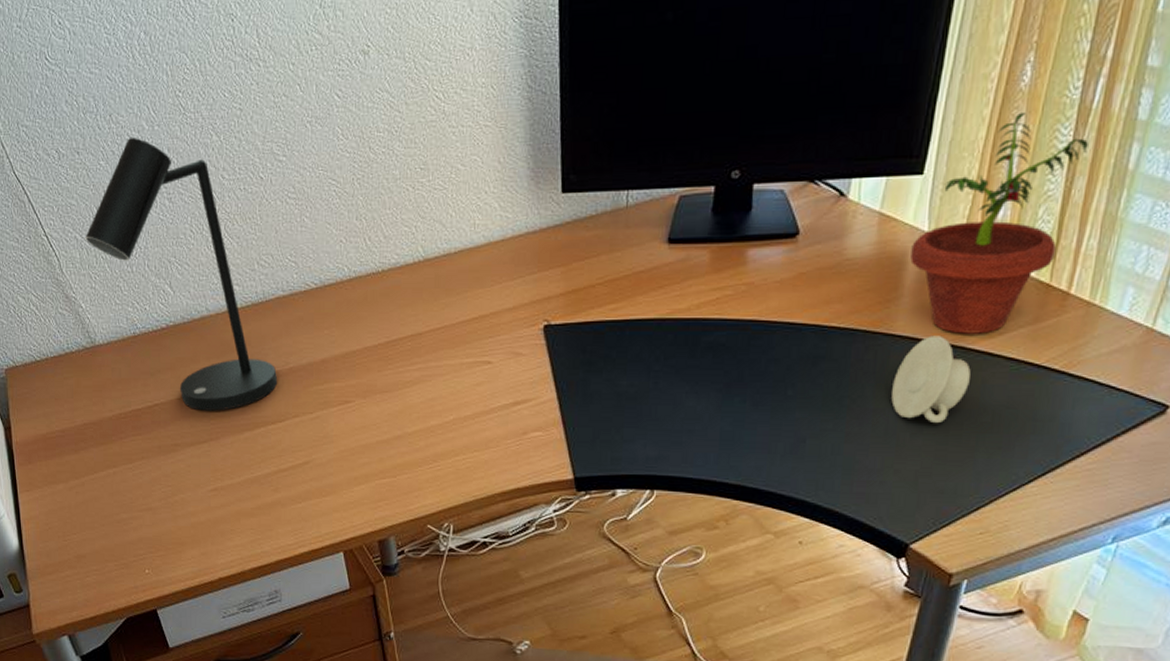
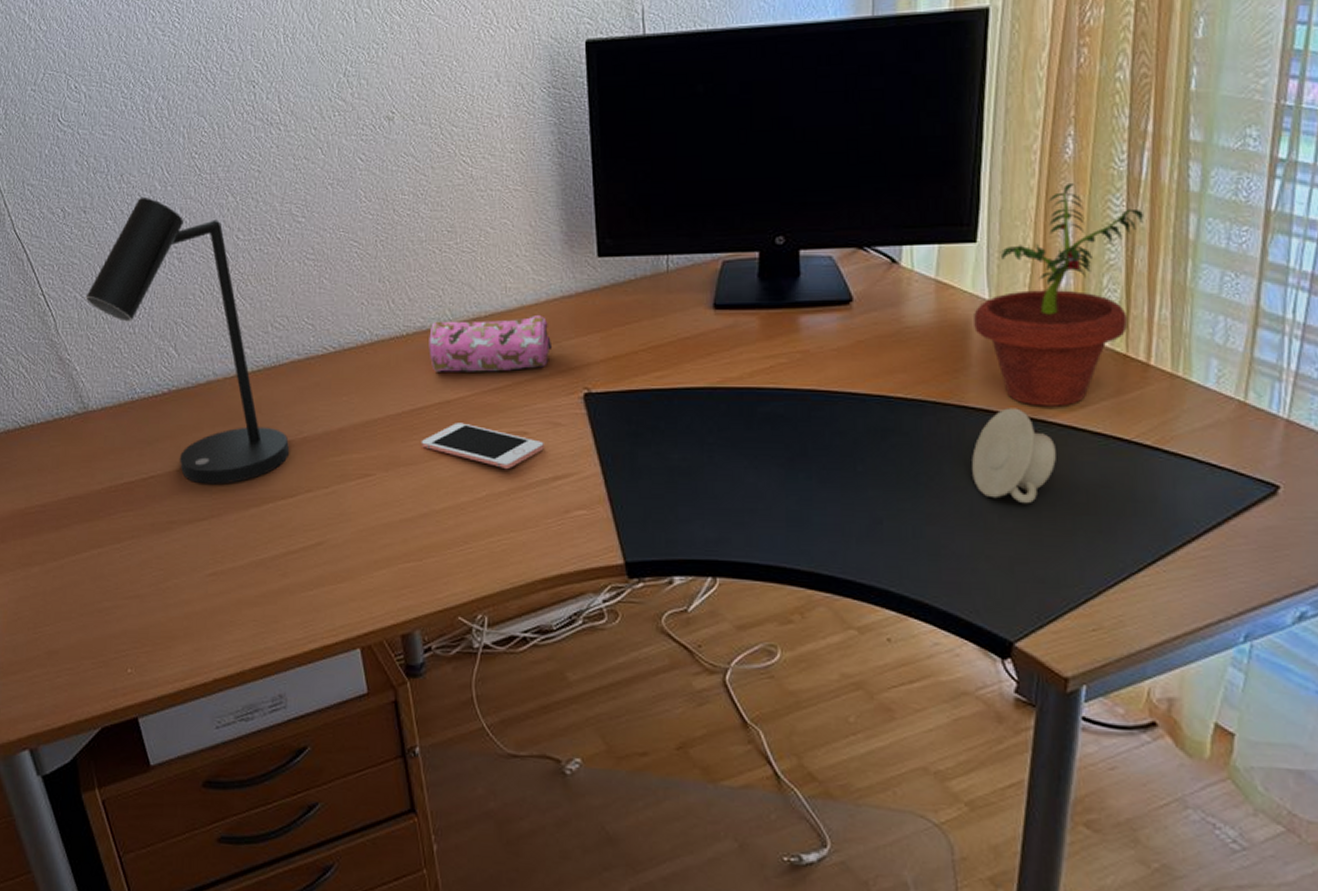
cell phone: none [395,353,506,396] -> present [421,423,544,470]
pencil case: none [402,250,517,306] -> present [429,314,553,372]

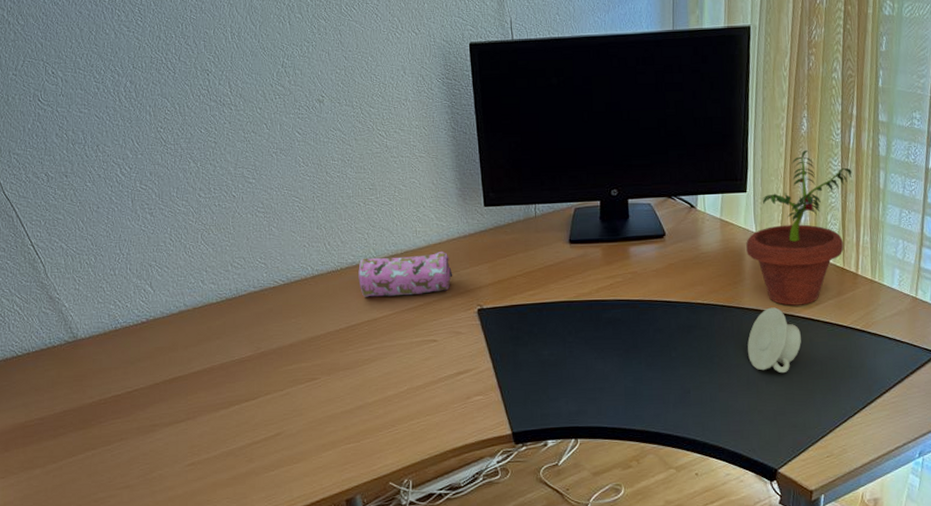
desk lamp: present [85,198,290,485] -> none [70,164,251,394]
cell phone: present [421,423,544,470] -> none [355,335,450,369]

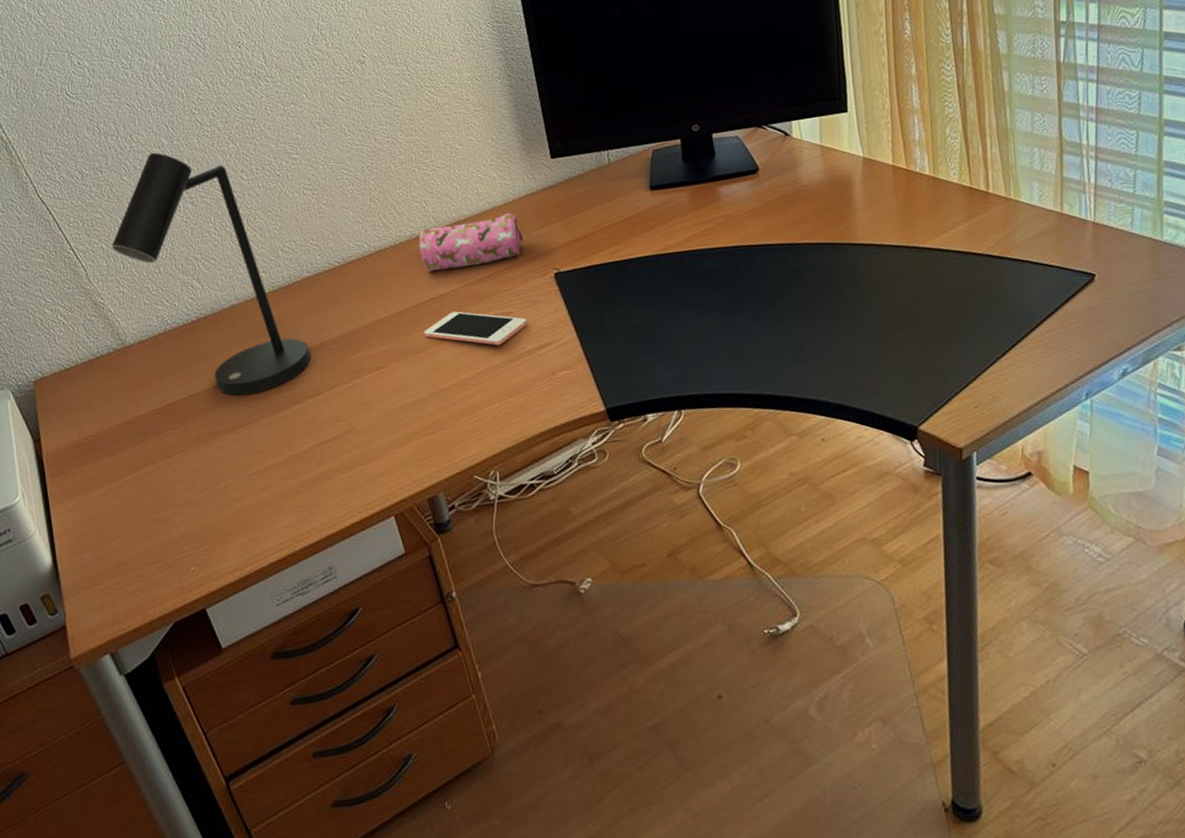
desk lamp: none [70,164,251,394] -> present [111,153,312,396]
cell phone: none [355,335,450,369] -> present [423,311,528,346]
potted plant: present [746,149,852,305] -> none [853,56,970,236]
cup: present [747,307,801,374] -> none [866,239,931,316]

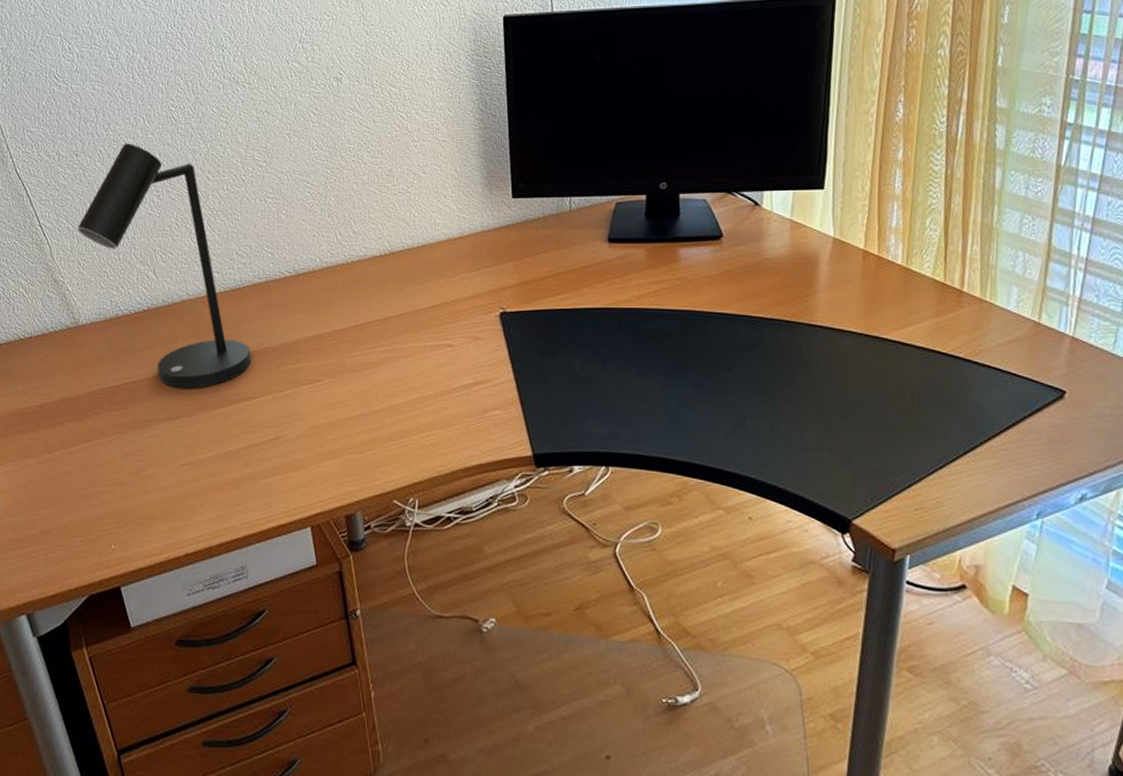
pencil case: present [419,212,524,272] -> none [370,246,474,294]
cell phone: present [423,311,528,346] -> none [363,337,466,376]

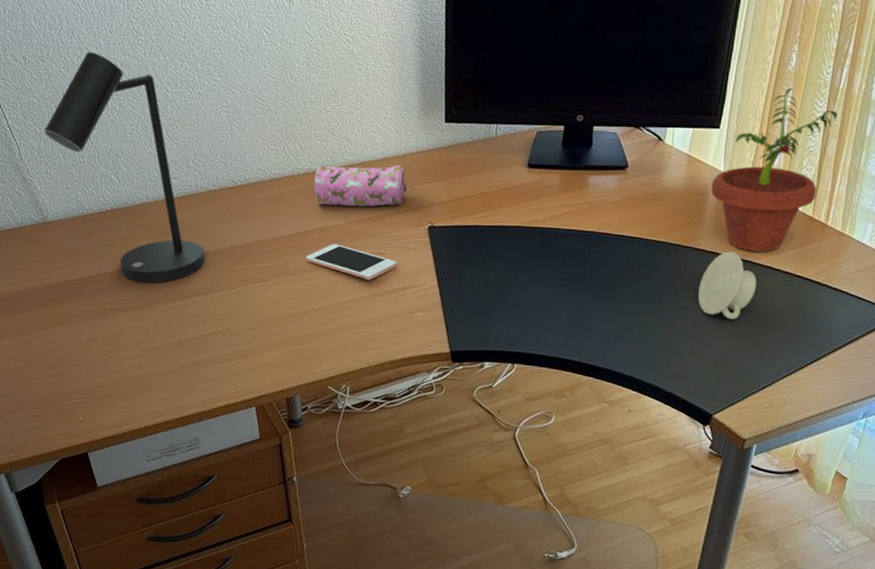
cell phone: none [363,337,466,376] -> present [305,244,397,281]
pencil case: none [370,246,474,294] -> present [314,164,407,207]
cup: none [819,326,887,406] -> present [698,251,757,320]
potted plant: none [821,140,959,325] -> present [711,87,838,252]

